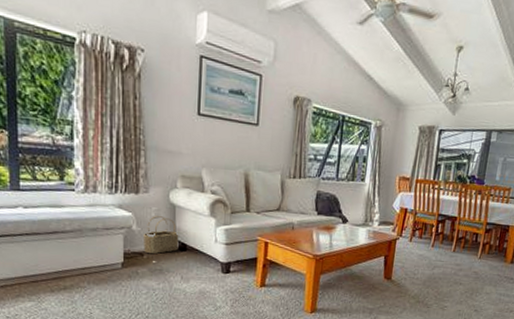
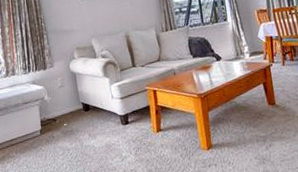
wicker basket: present [143,216,179,254] -> none [54,84,83,119]

